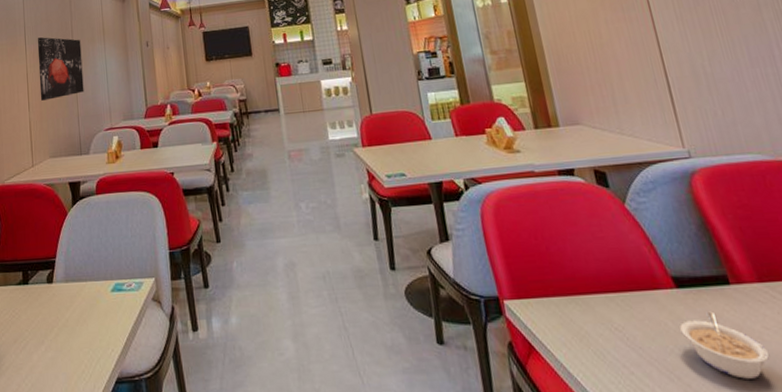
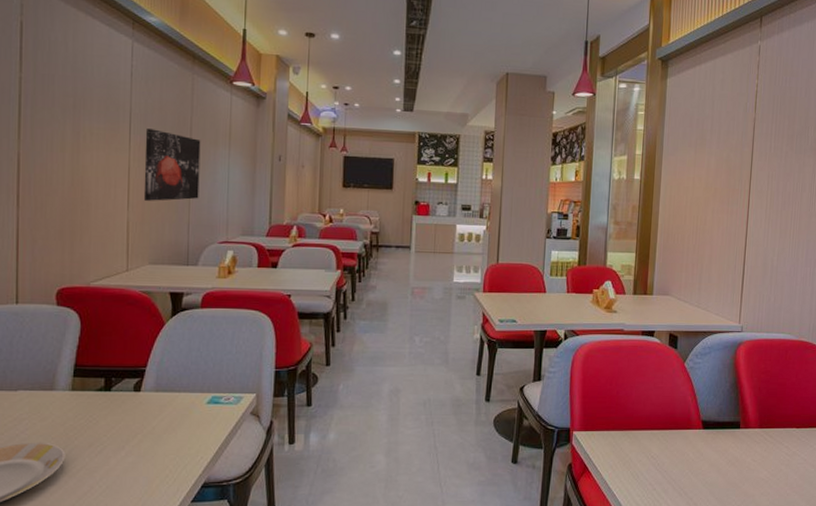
legume: present [680,311,769,379] -> none [697,447,750,495]

